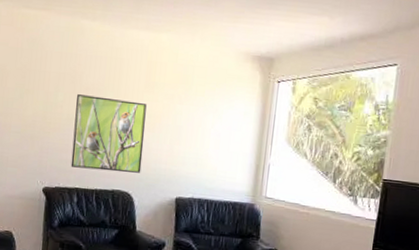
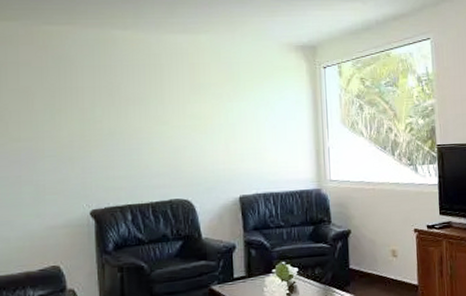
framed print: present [70,94,147,173] -> none [117,105,198,183]

